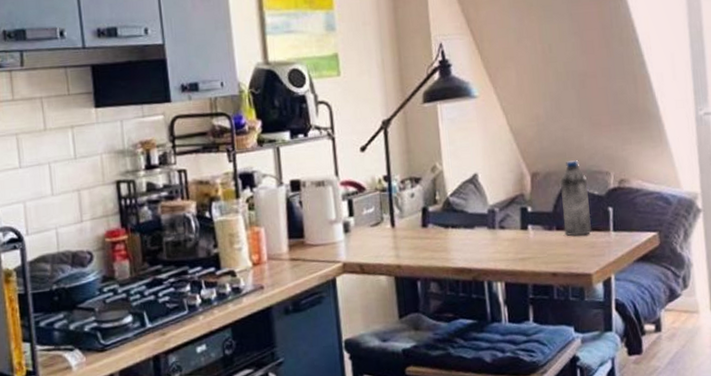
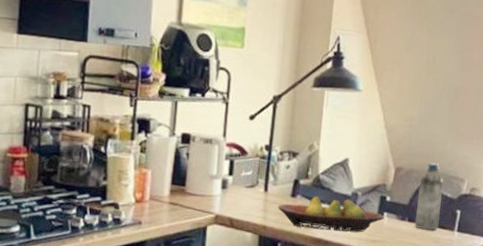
fruit bowl: none [409,218,529,260] -> present [278,196,384,232]

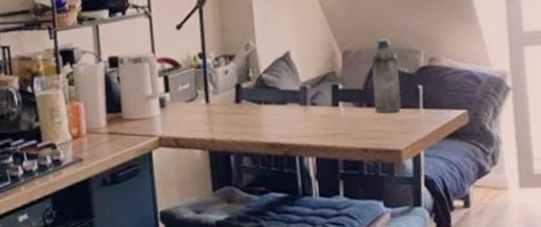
fruit bowl: present [278,196,384,232] -> none [223,95,340,135]

